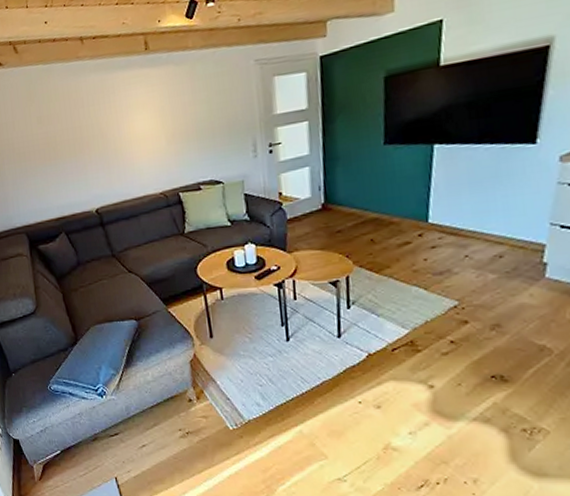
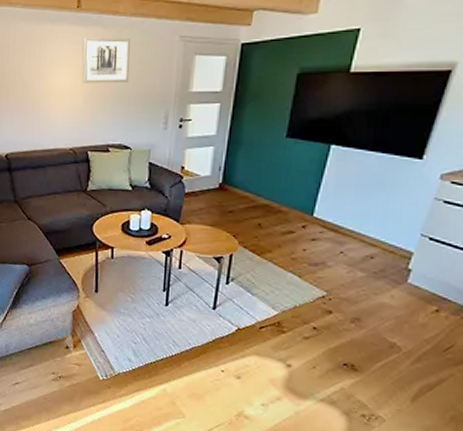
wall art: none [156,71,210,125] -> present [82,36,130,83]

